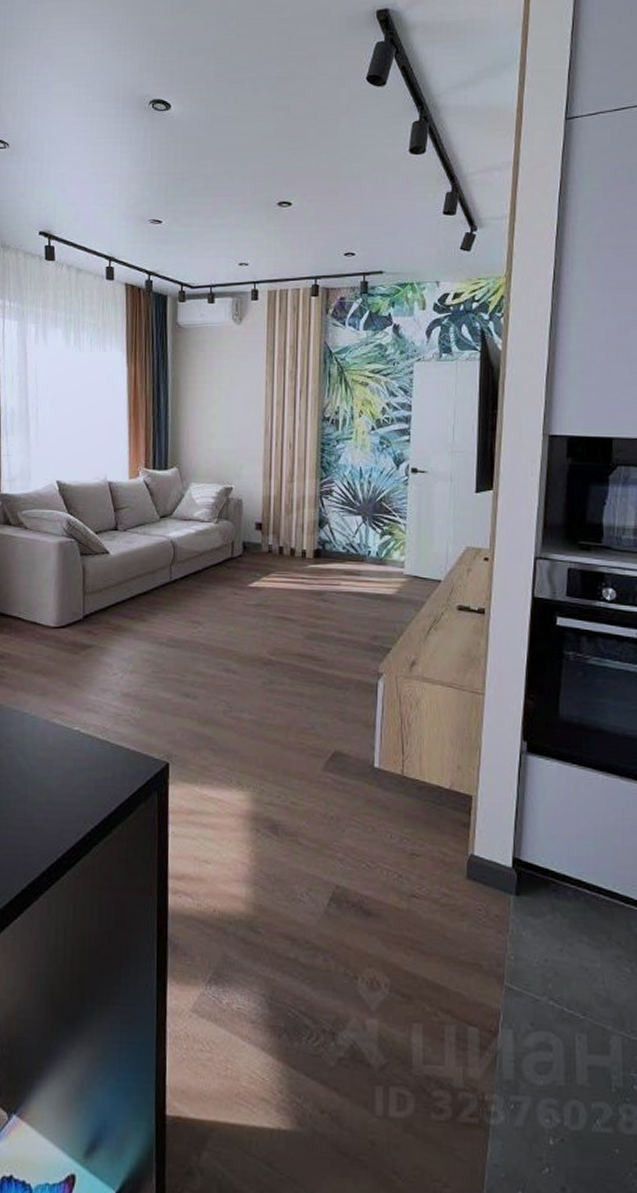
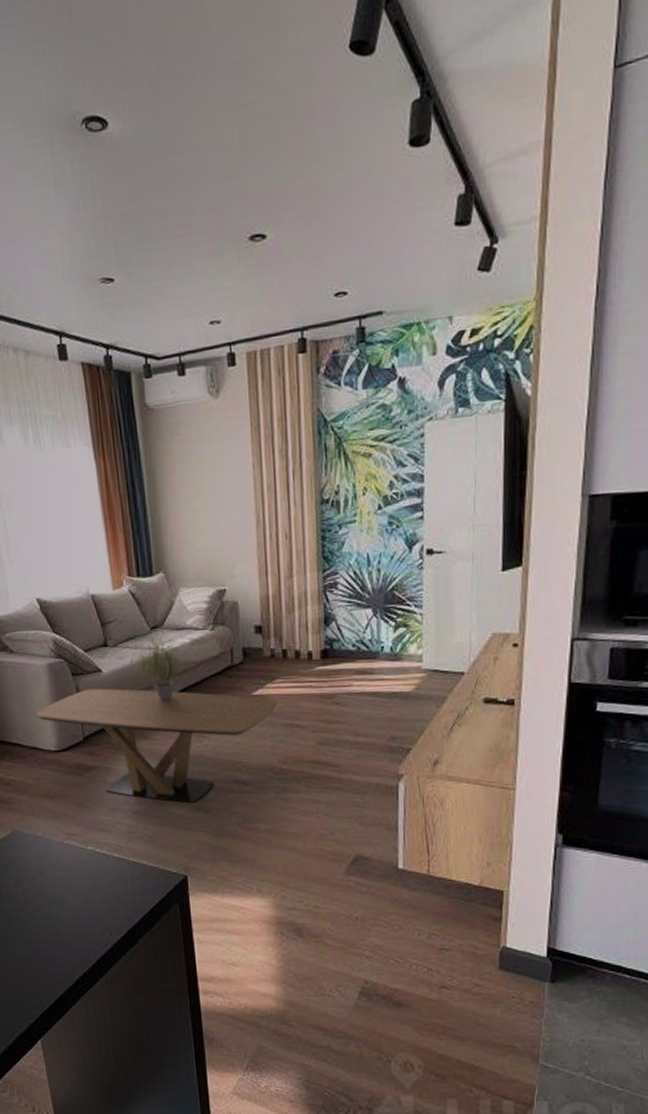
coffee table: none [39,569,270,688] -> present [35,688,277,803]
potted plant: none [135,521,187,586] -> present [128,631,183,701]

